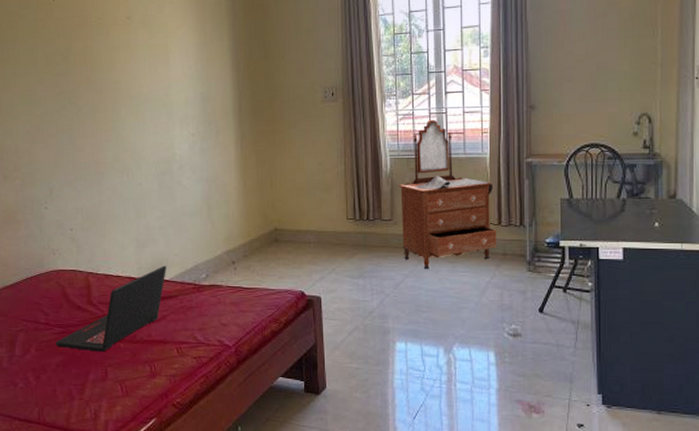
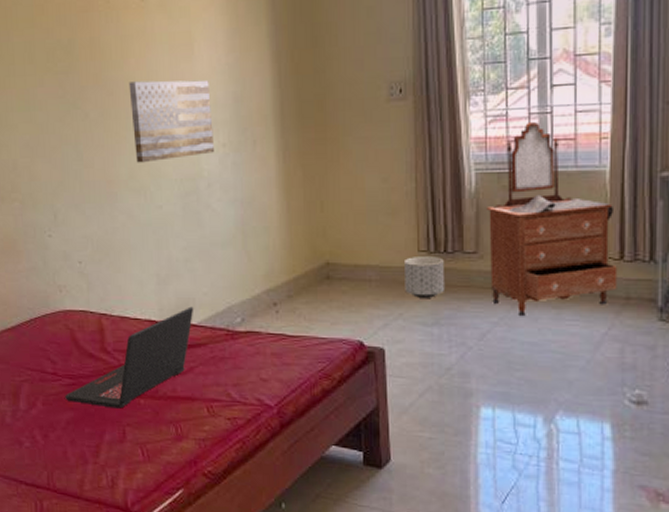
wall art: none [115,82,185,148] -> present [128,80,214,163]
planter: none [335,223,368,256] -> present [403,257,446,298]

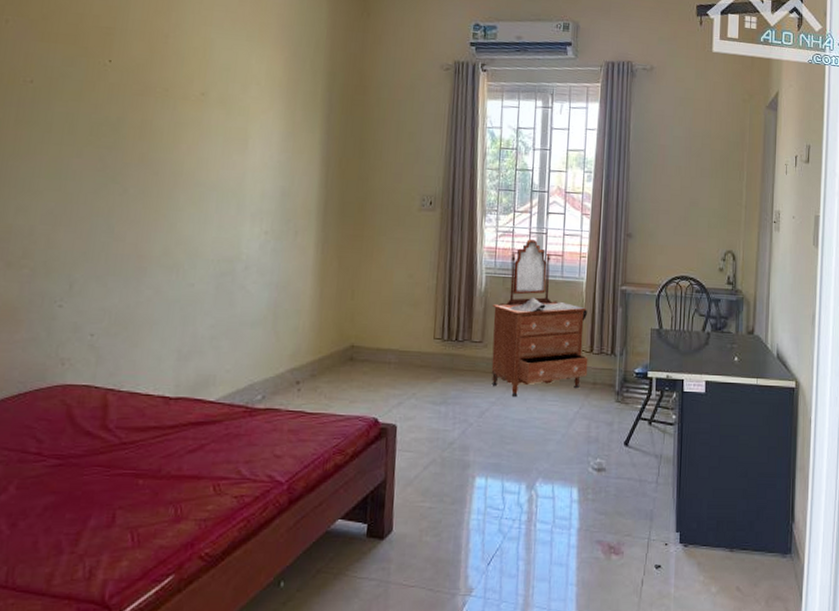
laptop: present [65,306,194,409] -> none [47,383,214,490]
wall art: present [128,80,214,163] -> none [172,165,259,242]
planter: present [403,257,446,298] -> none [419,343,455,380]

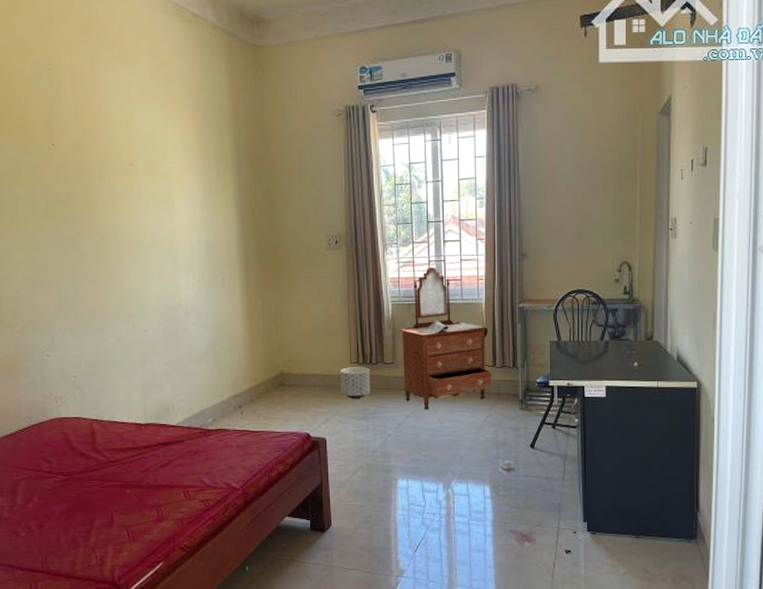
planter: none [419,343,455,380] -> present [339,367,371,398]

